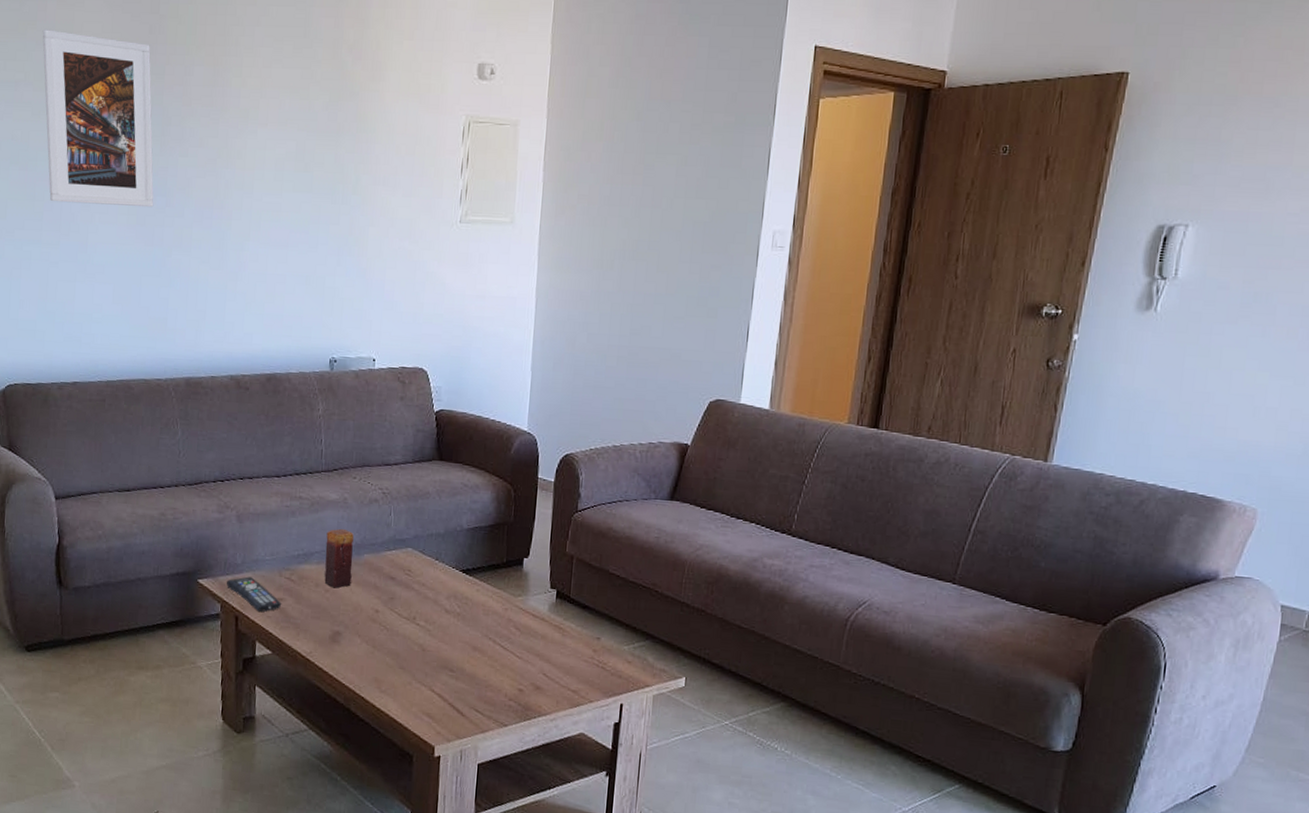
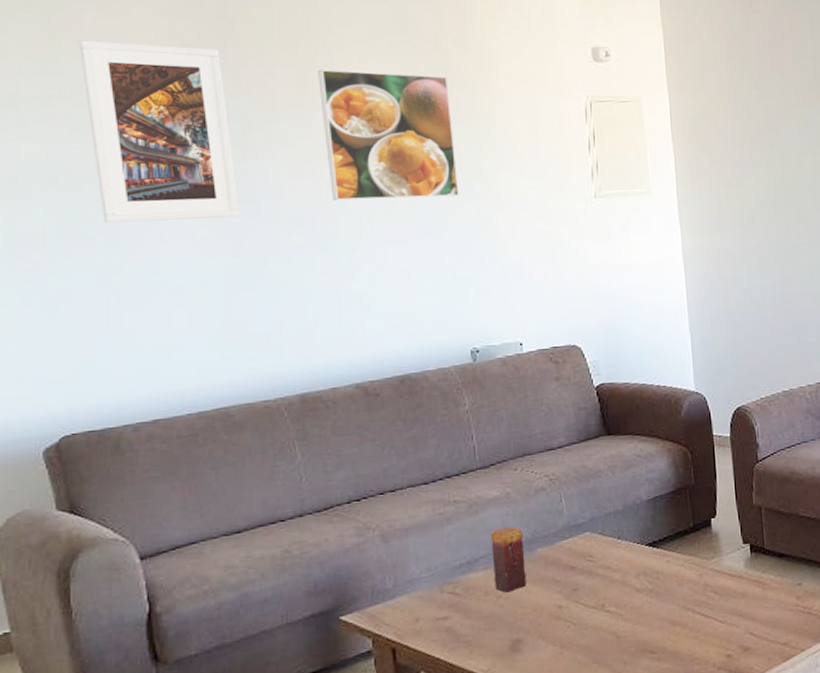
remote control: present [227,576,282,612] -> none [377,600,448,637]
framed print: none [228,70,340,207] -> present [318,69,459,201]

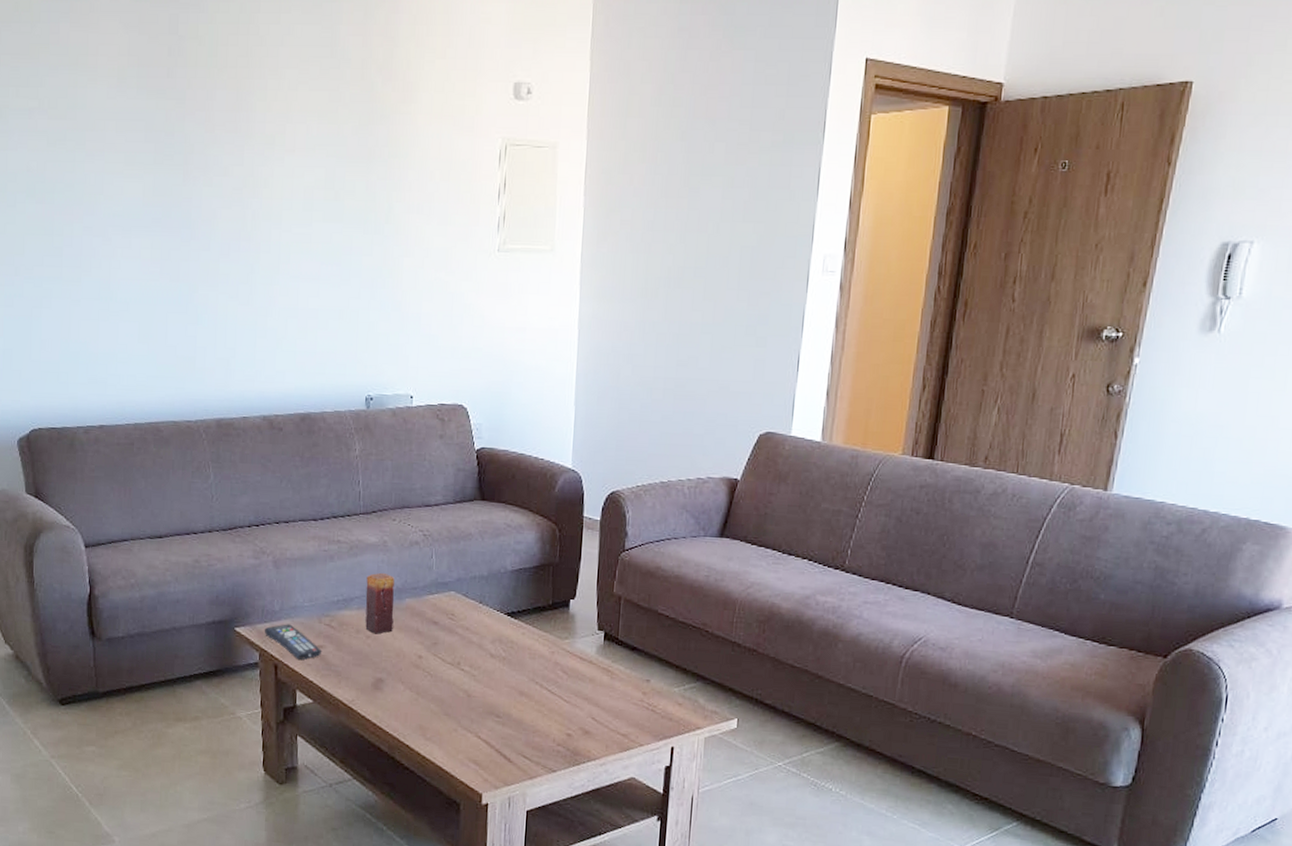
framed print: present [78,40,241,223] -> none [55,53,178,241]
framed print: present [318,69,459,201] -> none [252,93,370,237]
remote control: none [377,600,448,637] -> present [265,624,322,660]

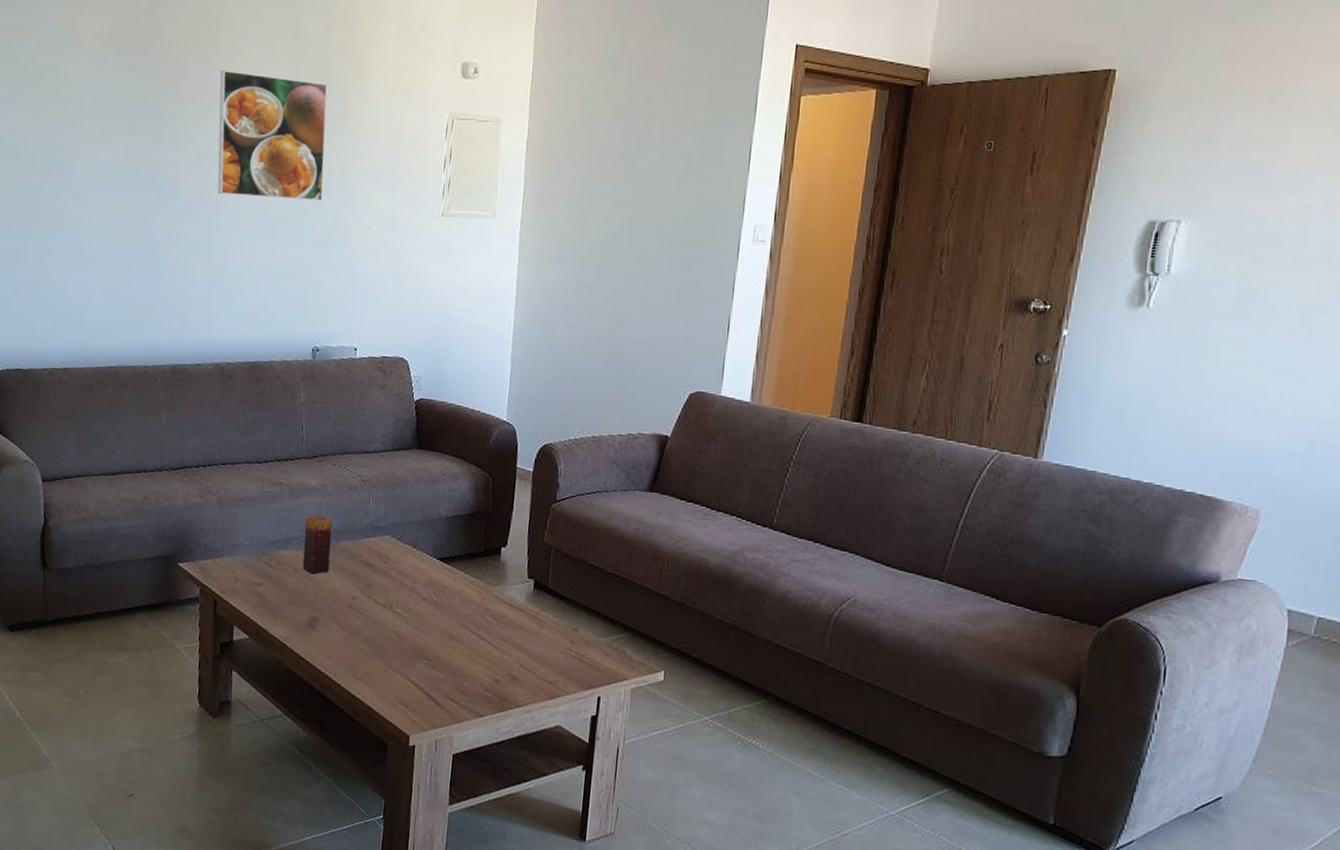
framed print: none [252,93,370,237] -> present [217,70,328,201]
remote control: present [265,624,322,660] -> none [206,561,260,597]

